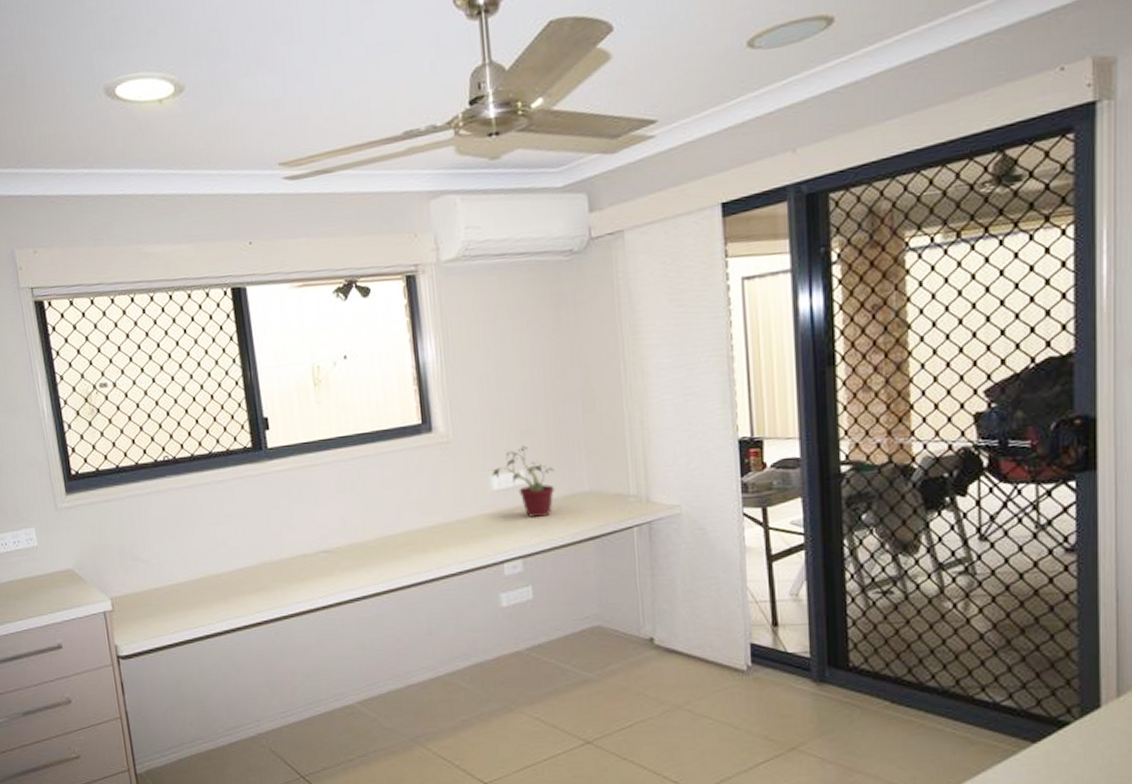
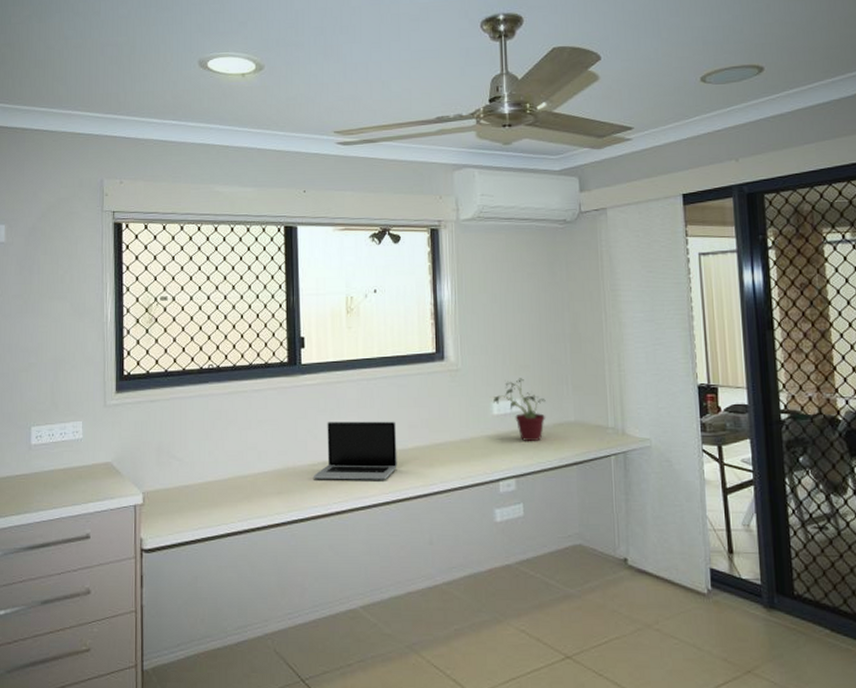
laptop: none [292,505,386,573] -> present [312,421,397,480]

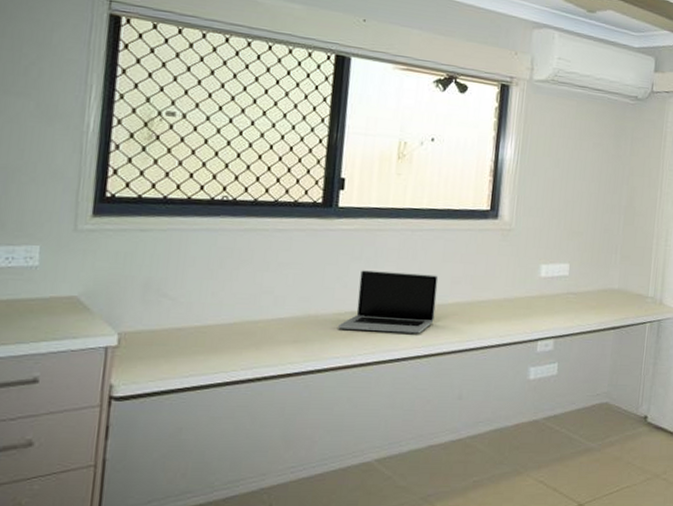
potted plant: present [492,378,546,441] -> none [541,243,594,305]

